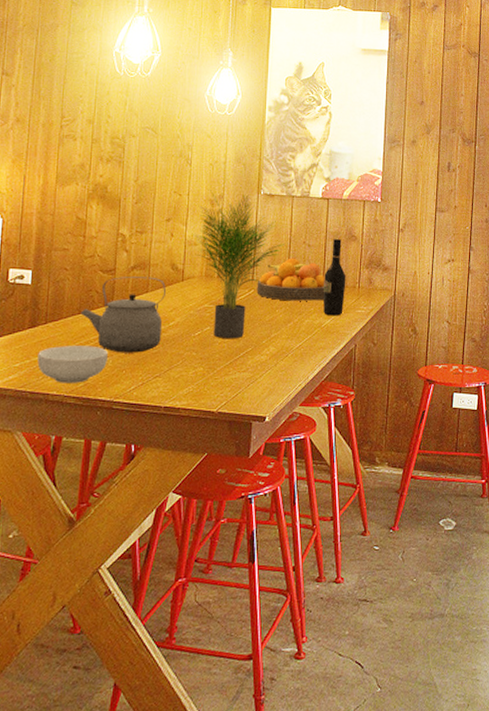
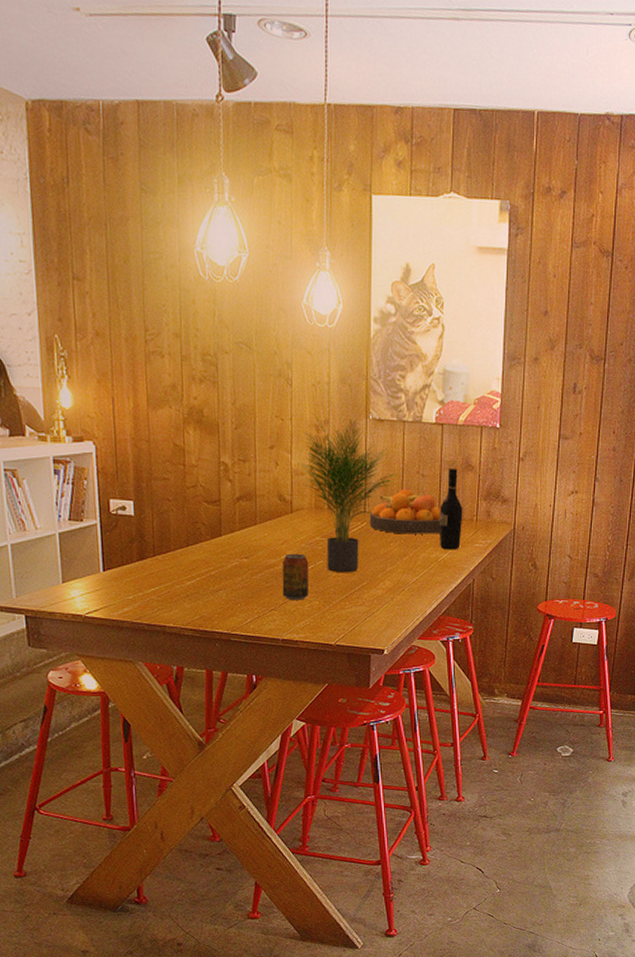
cereal bowl: present [37,345,108,383] -> none [150,579,221,616]
tea kettle: present [80,277,166,353] -> none [188,508,275,586]
beverage can: none [168,320,196,367] -> present [282,553,309,600]

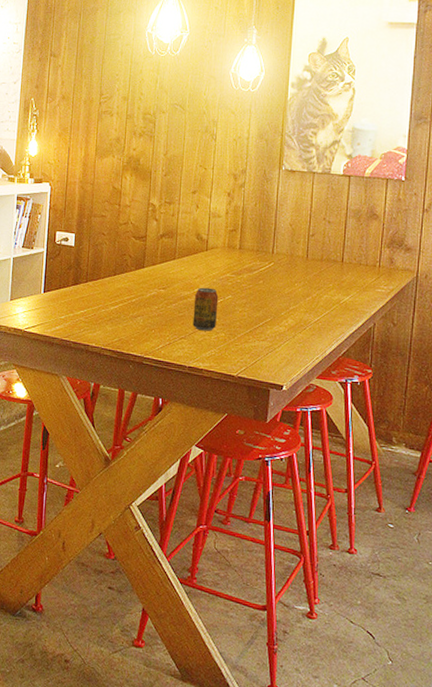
potted plant: present [298,417,402,573] -> none [216,167,310,309]
fruit bowl: present [369,489,441,534] -> none [276,233,345,278]
wine bottle: present [440,469,463,550] -> none [342,217,367,294]

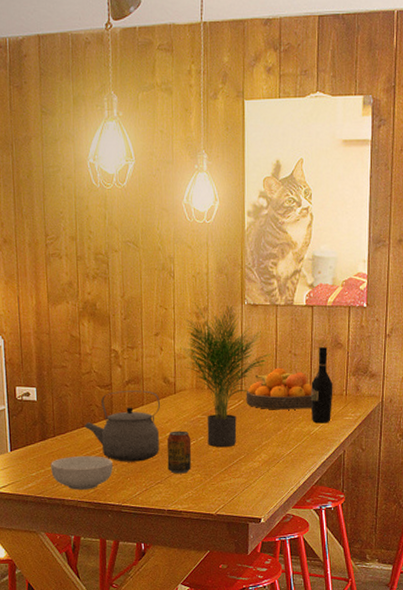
cereal bowl: none [79,303,139,338] -> present [51,456,113,490]
tea kettle: none [116,243,191,315] -> present [84,390,160,462]
potted plant: none [216,167,310,309] -> present [180,305,276,448]
fruit bowl: none [276,233,345,278] -> present [246,367,313,410]
wine bottle: none [342,217,367,294] -> present [311,347,333,424]

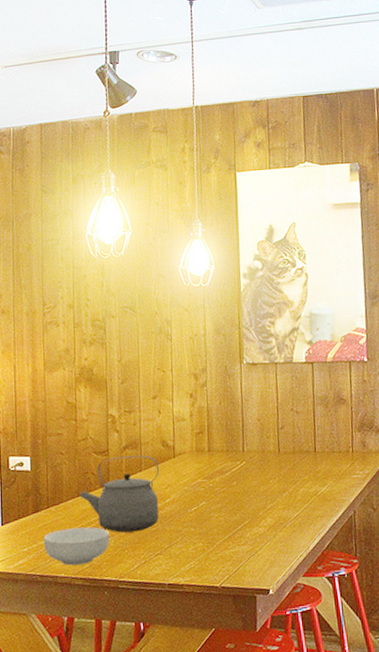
beverage can: present [167,430,192,474] -> none [166,496,193,544]
potted plant: present [180,305,276,448] -> none [179,365,277,513]
fruit bowl: present [246,367,313,410] -> none [248,426,319,471]
wine bottle: present [311,347,333,424] -> none [315,403,339,483]

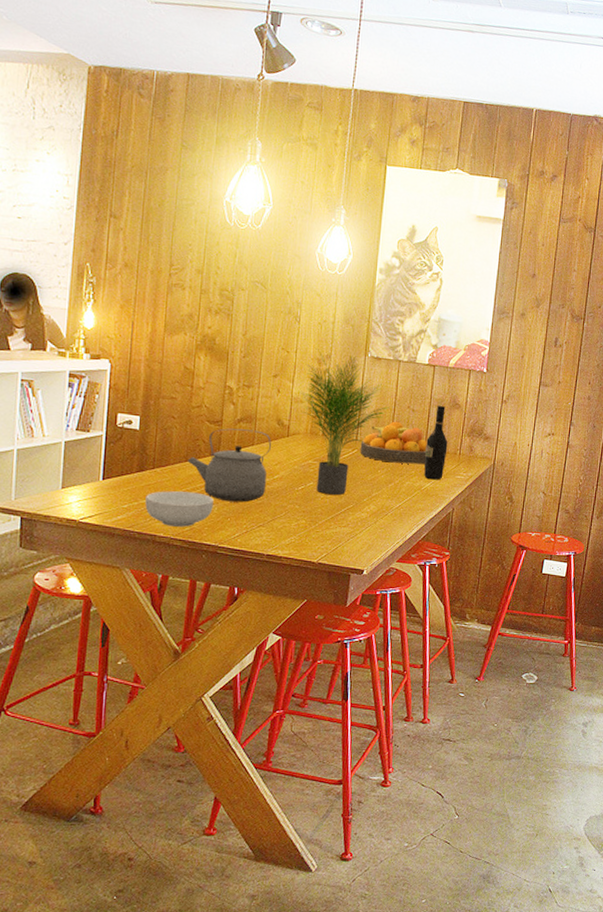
potted plant: none [179,365,277,513] -> present [298,351,394,496]
fruit bowl: none [248,426,319,471] -> present [360,421,428,465]
wine bottle: none [315,403,339,483] -> present [424,406,448,480]

